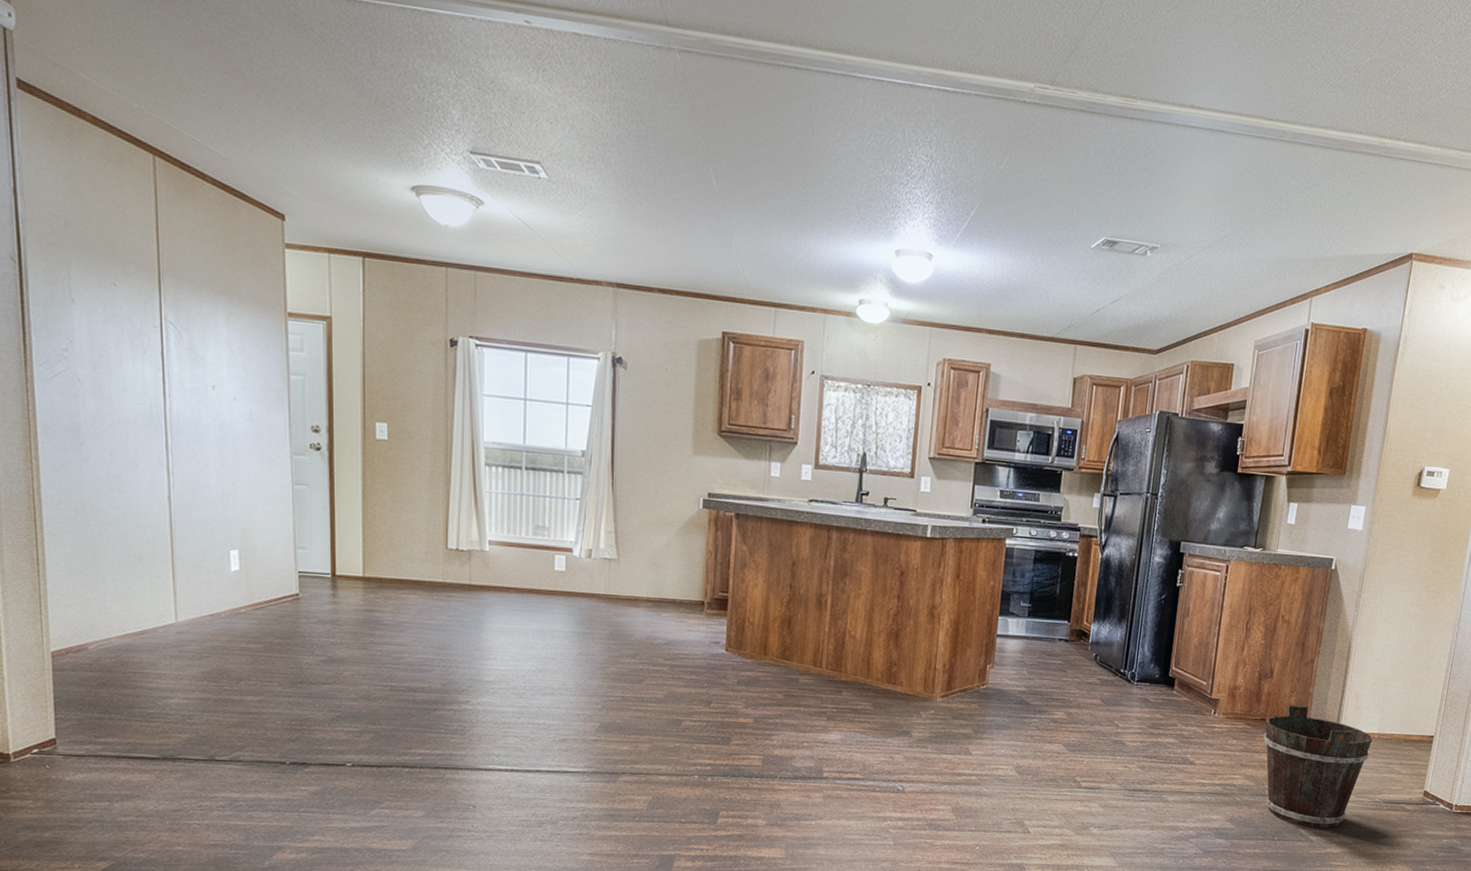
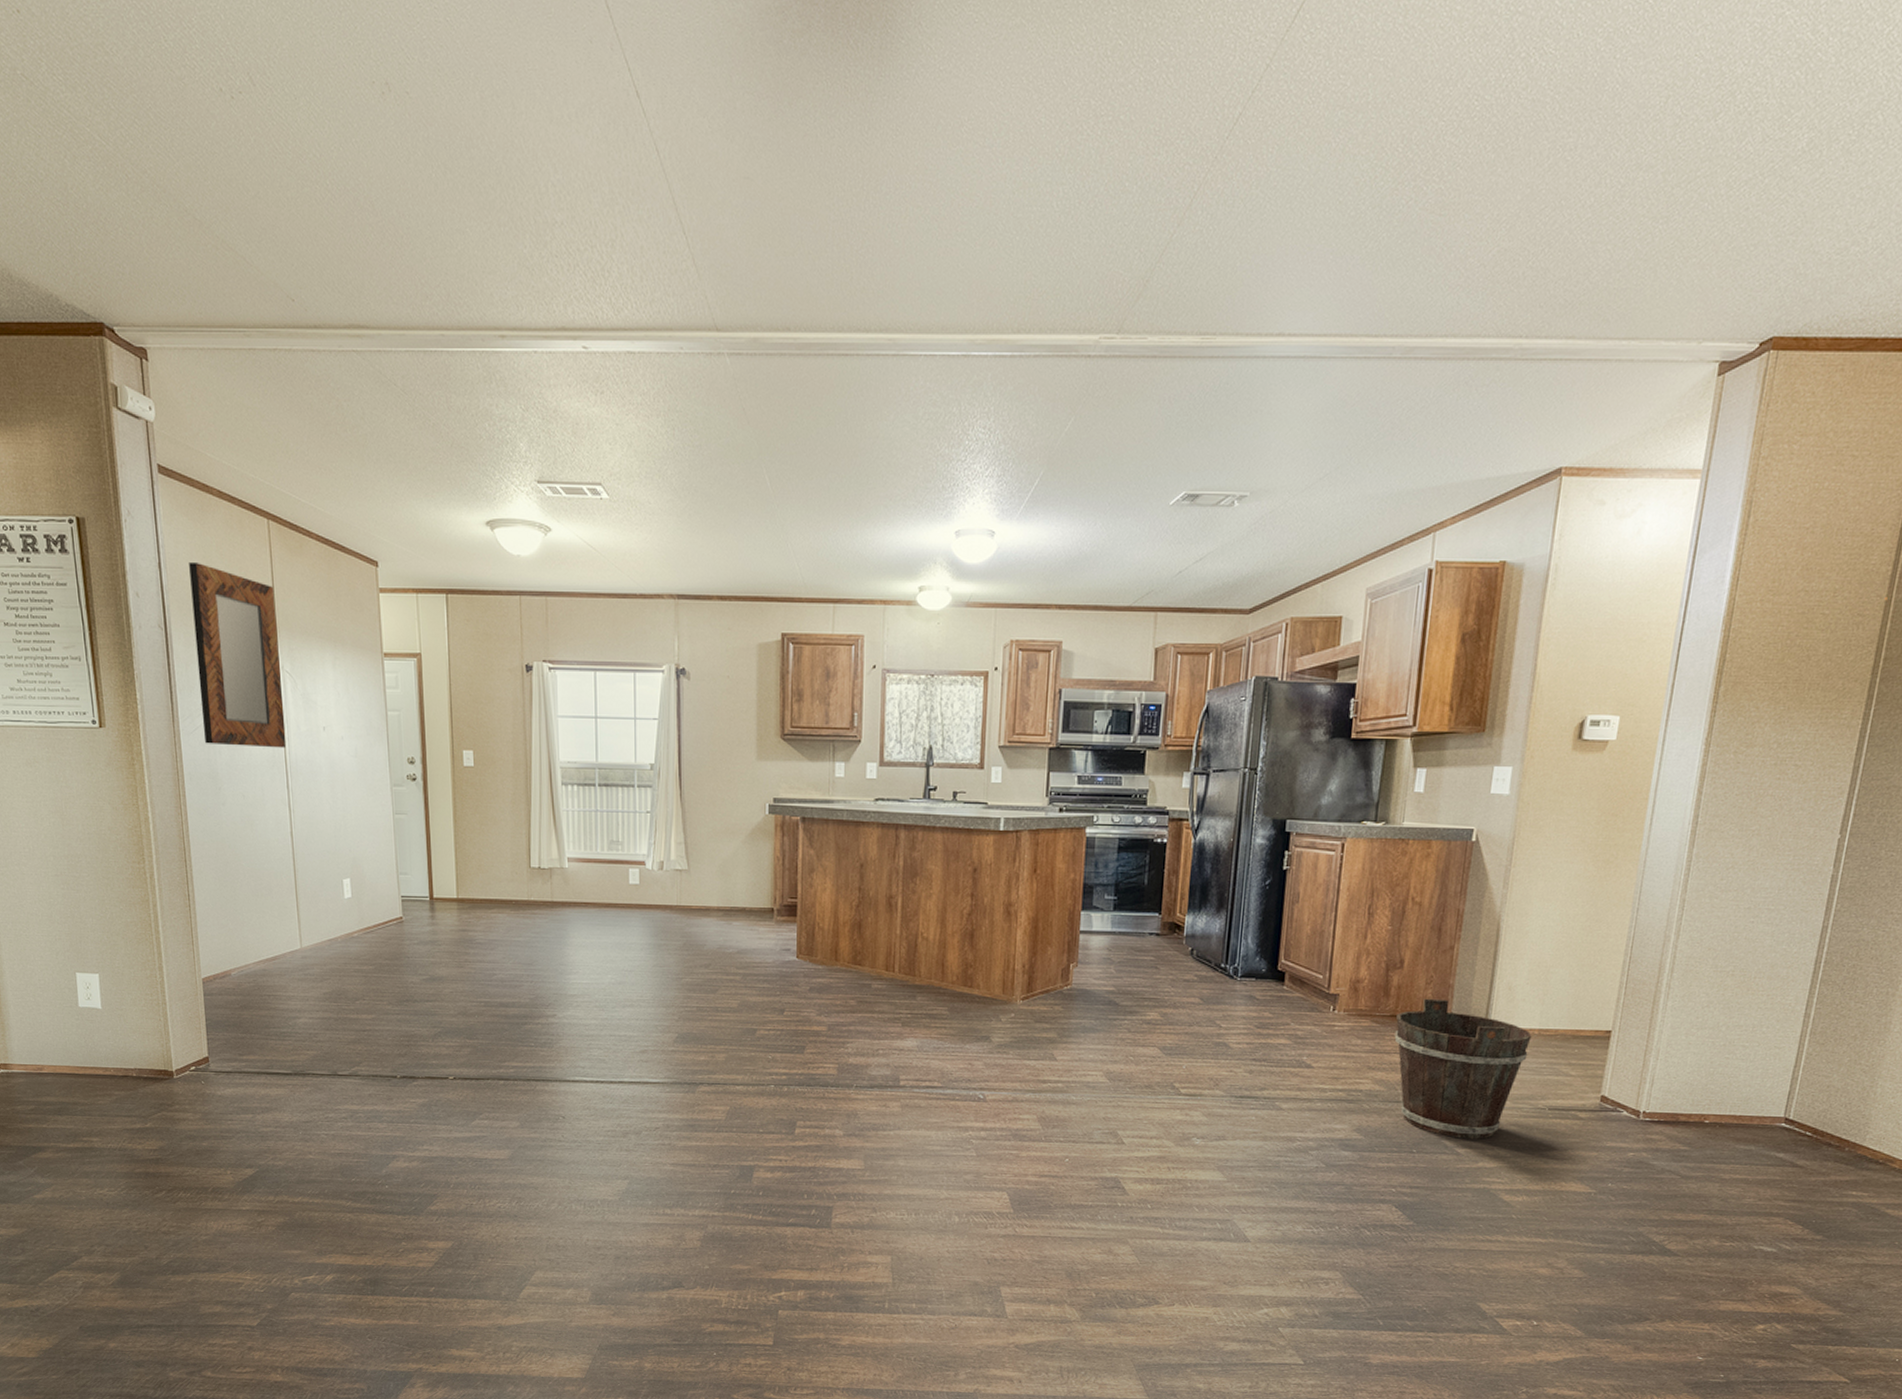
home mirror: none [53,192,167,405] -> present [189,563,286,748]

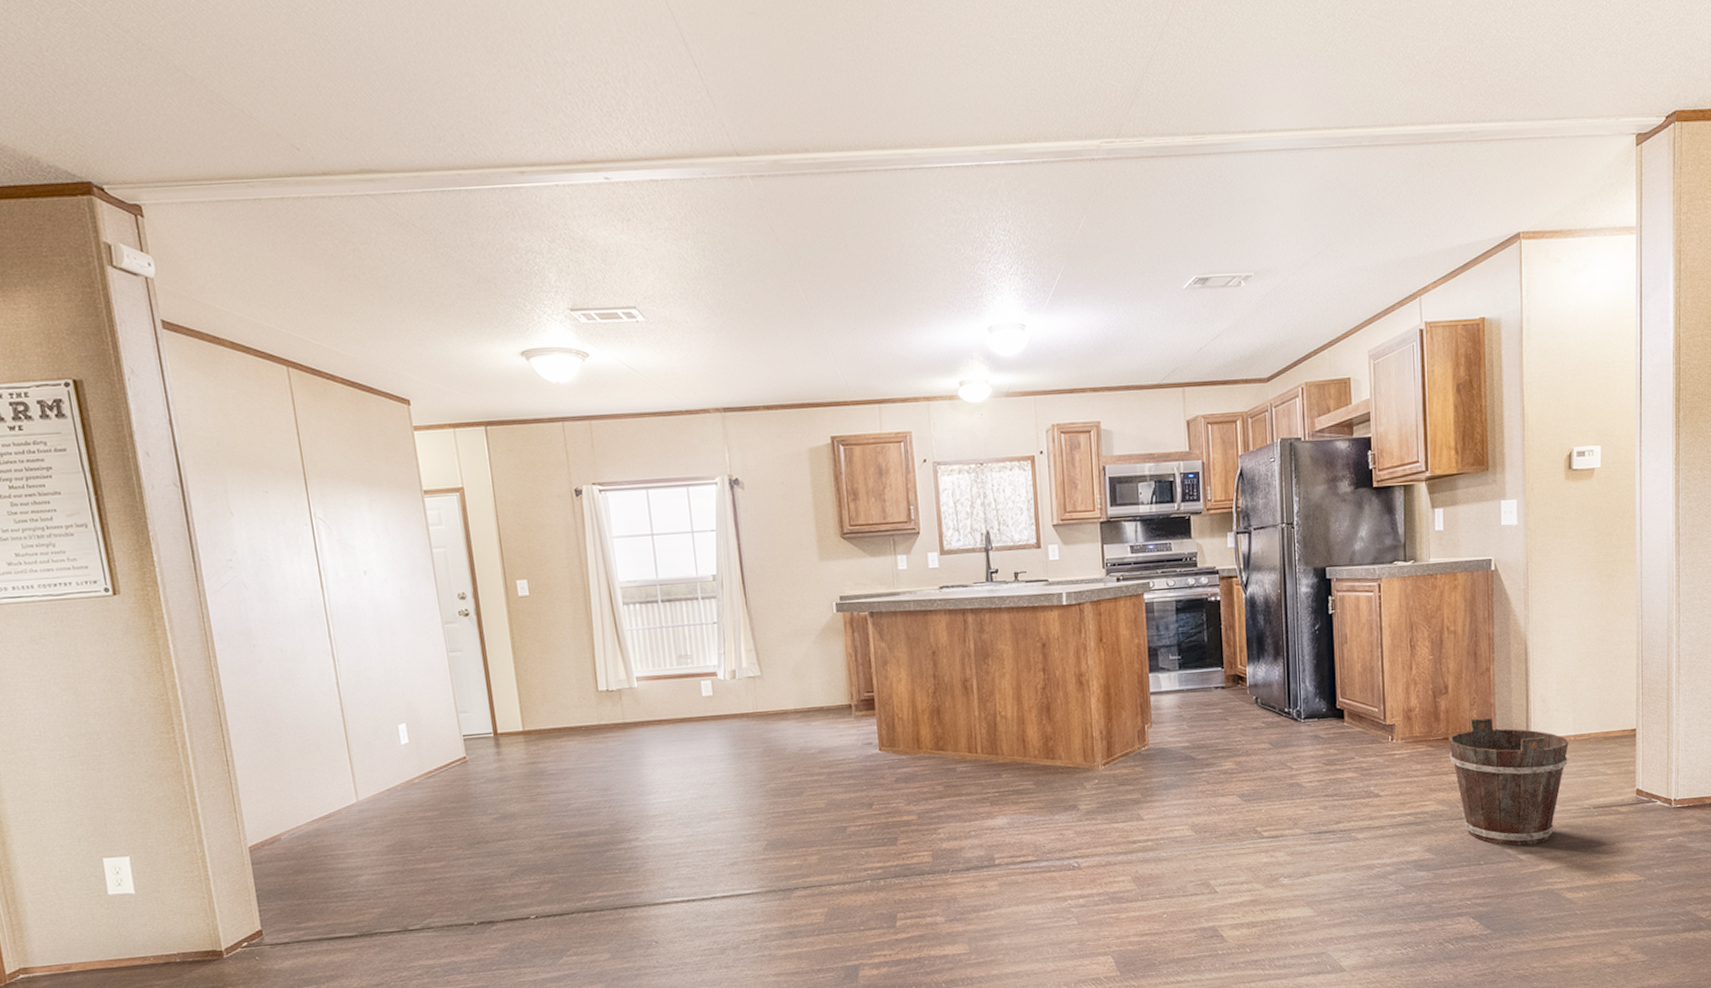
home mirror: present [189,563,286,748] -> none [203,416,324,601]

